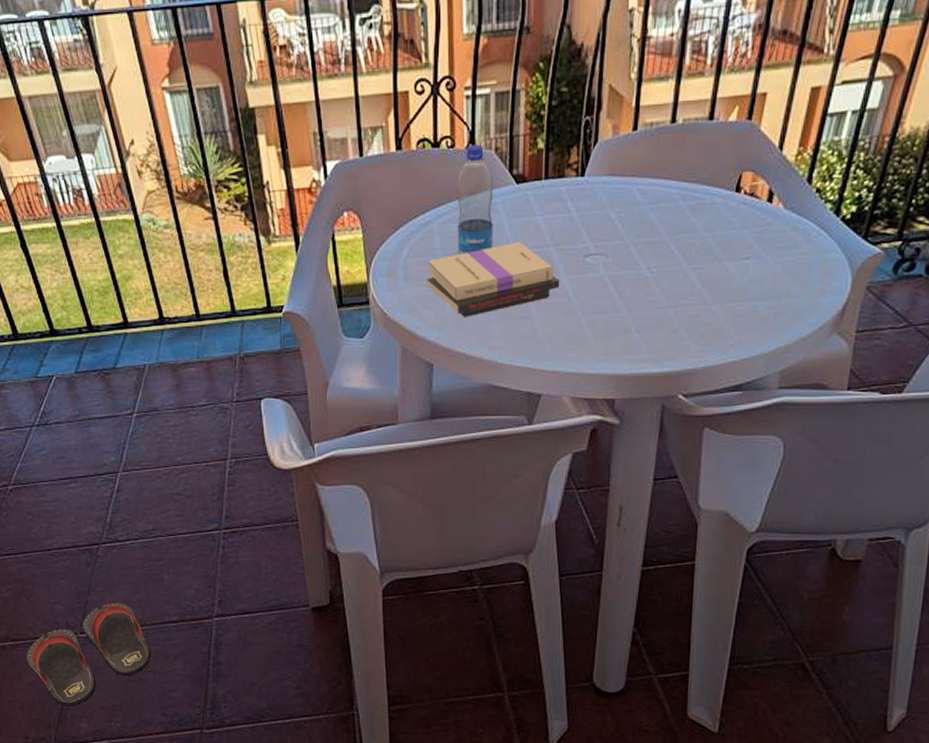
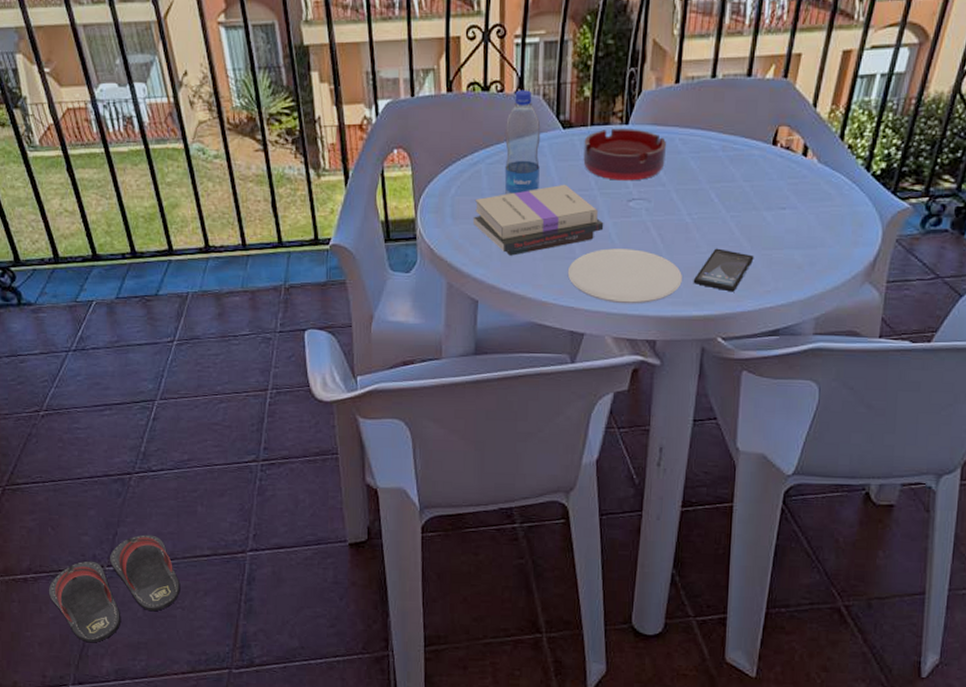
plate: none [523,306,641,363] -> present [567,248,682,304]
ashtray: none [538,180,625,236] -> present [583,128,667,181]
smartphone: none [652,302,717,347] -> present [693,248,754,292]

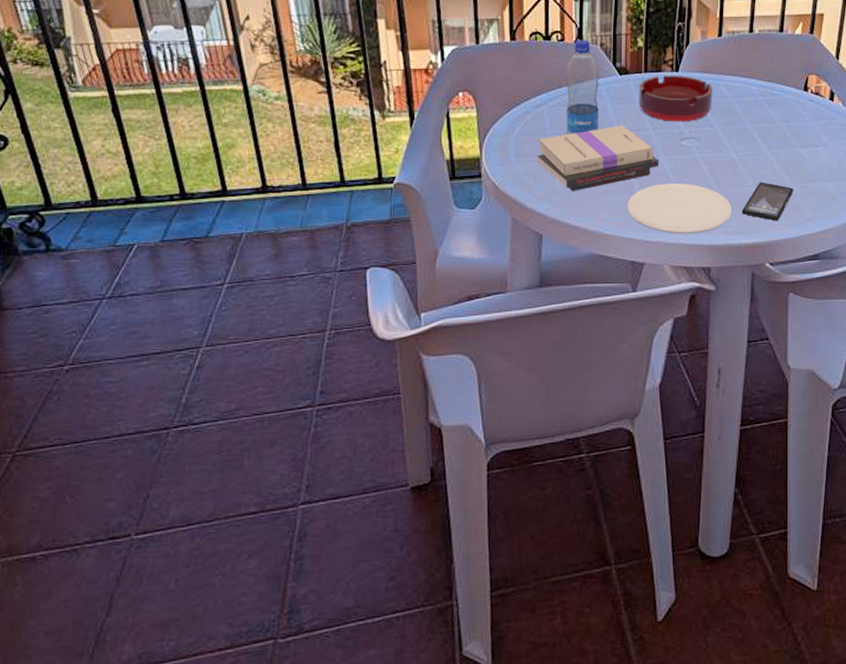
sandal: present [48,534,181,643] -> none [61,495,221,626]

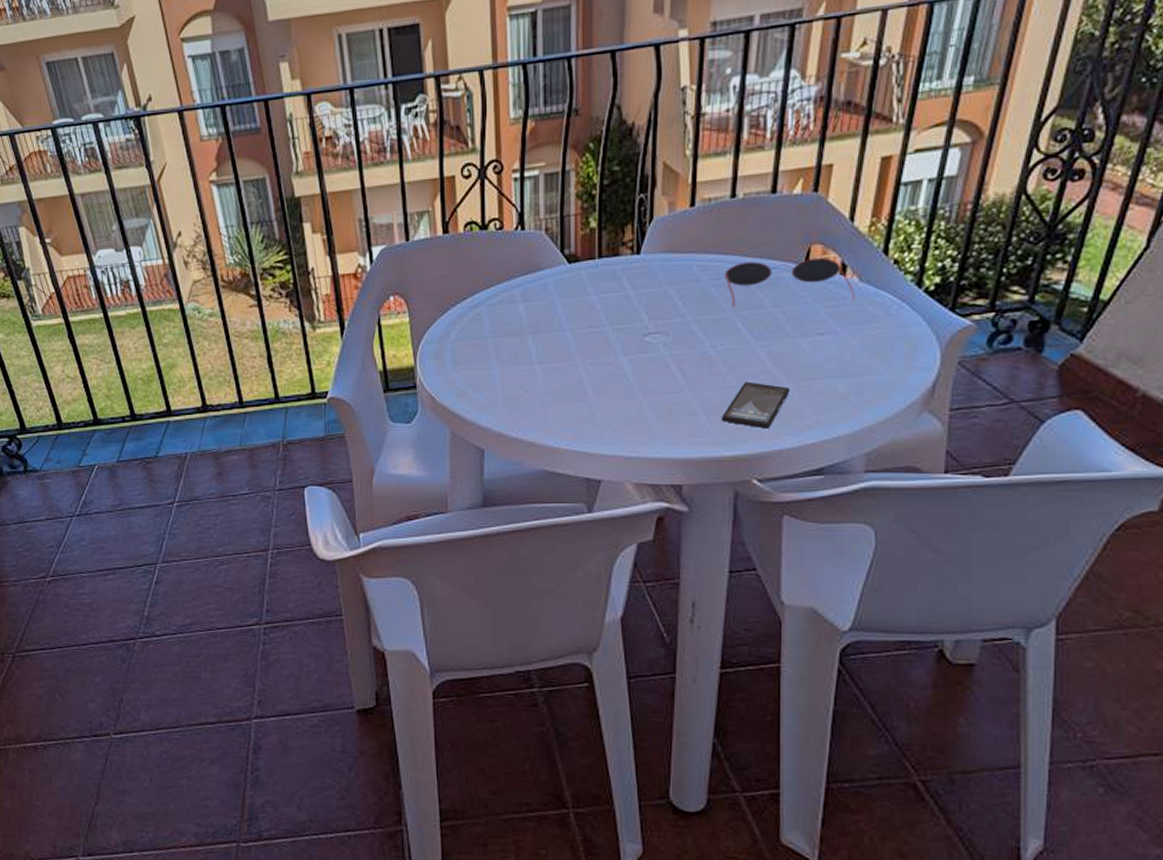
books: present [536,124,659,191] -> none [475,321,618,400]
bottle: present [566,40,599,135] -> none [507,225,545,337]
plate: present [627,183,732,234] -> none [580,387,708,447]
ashtray: present [639,75,713,122] -> none [592,258,684,315]
sunglasses: none [745,85,841,121] -> present [725,258,855,308]

